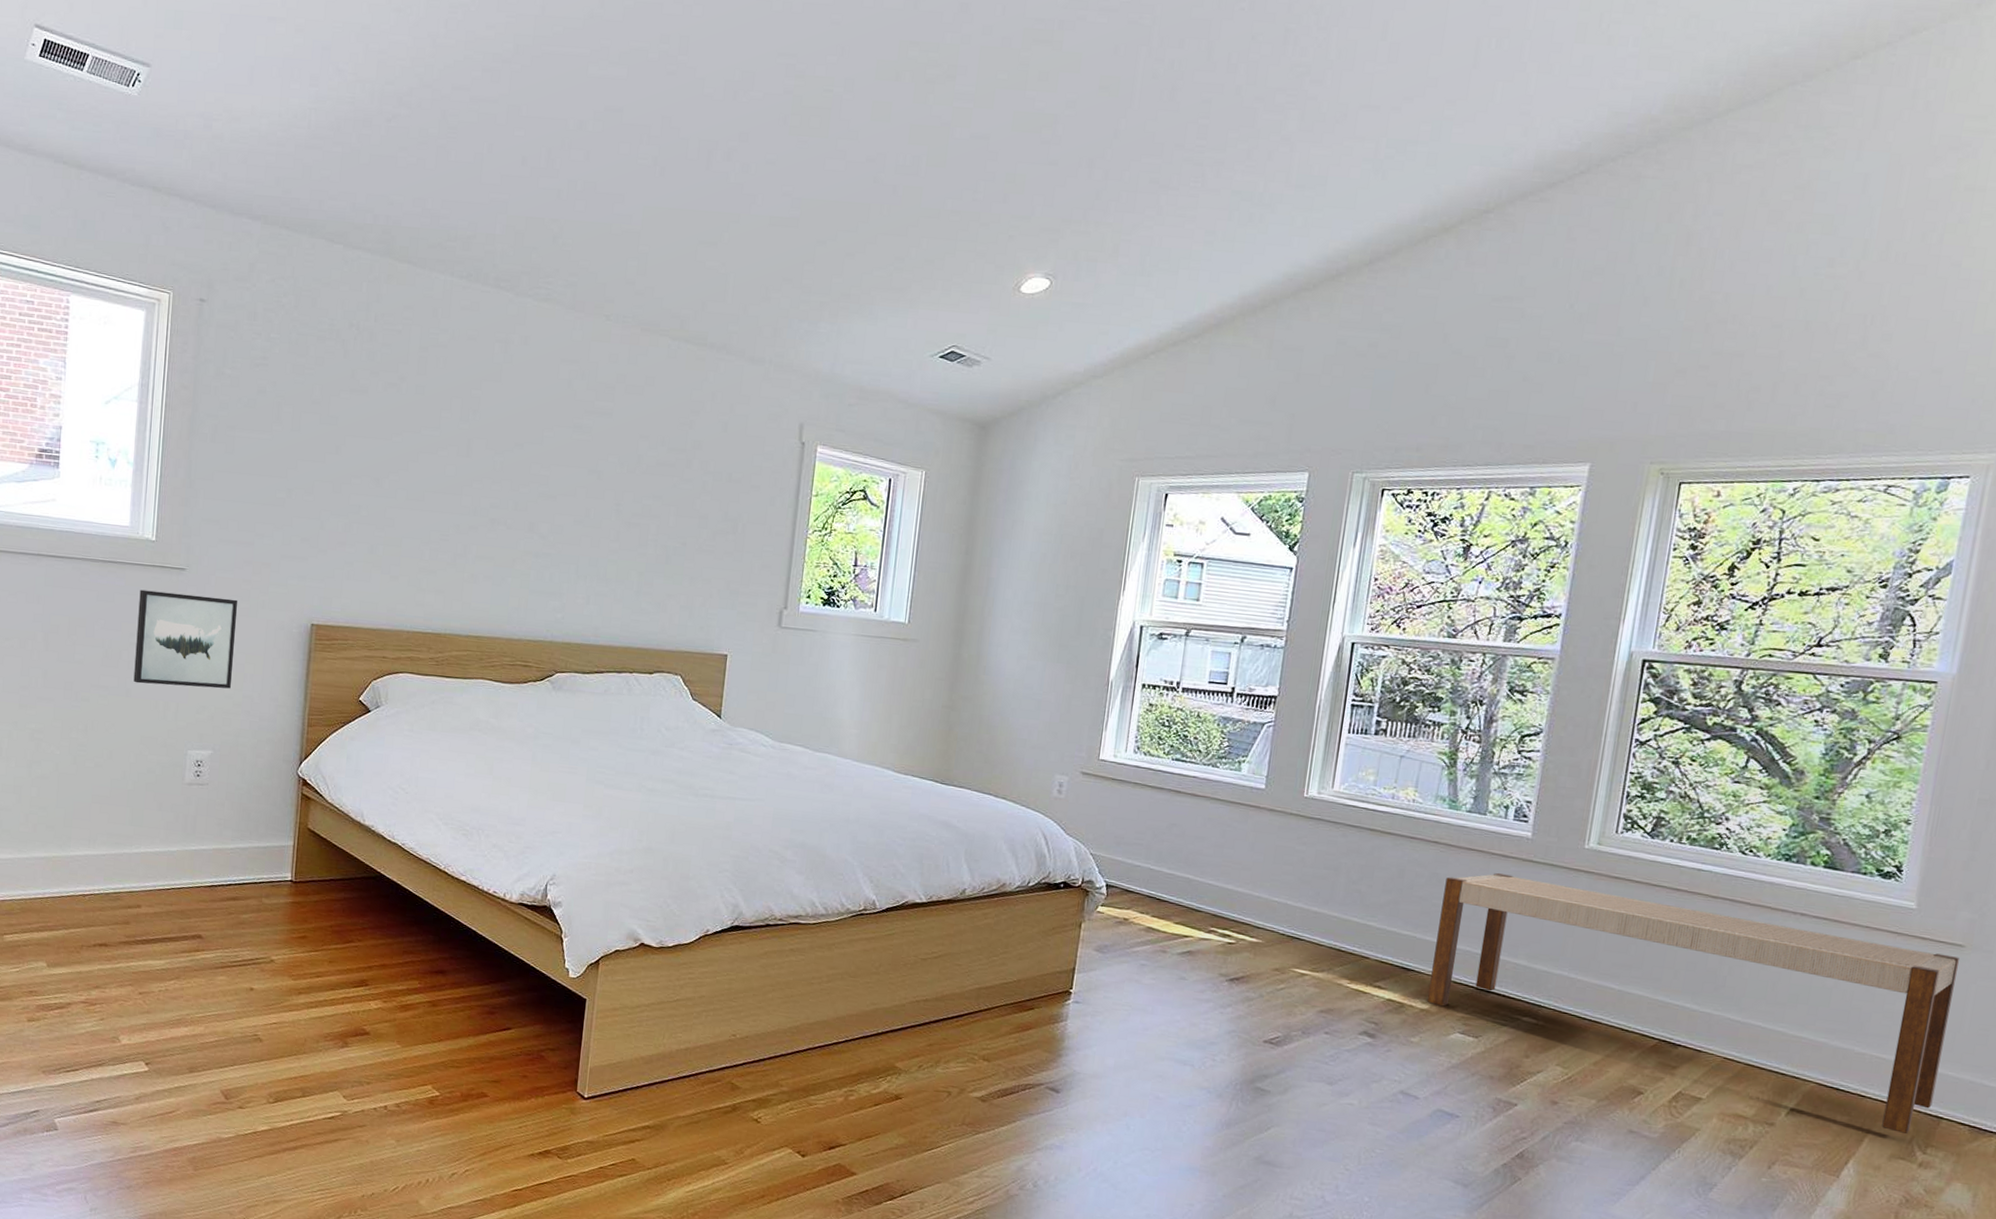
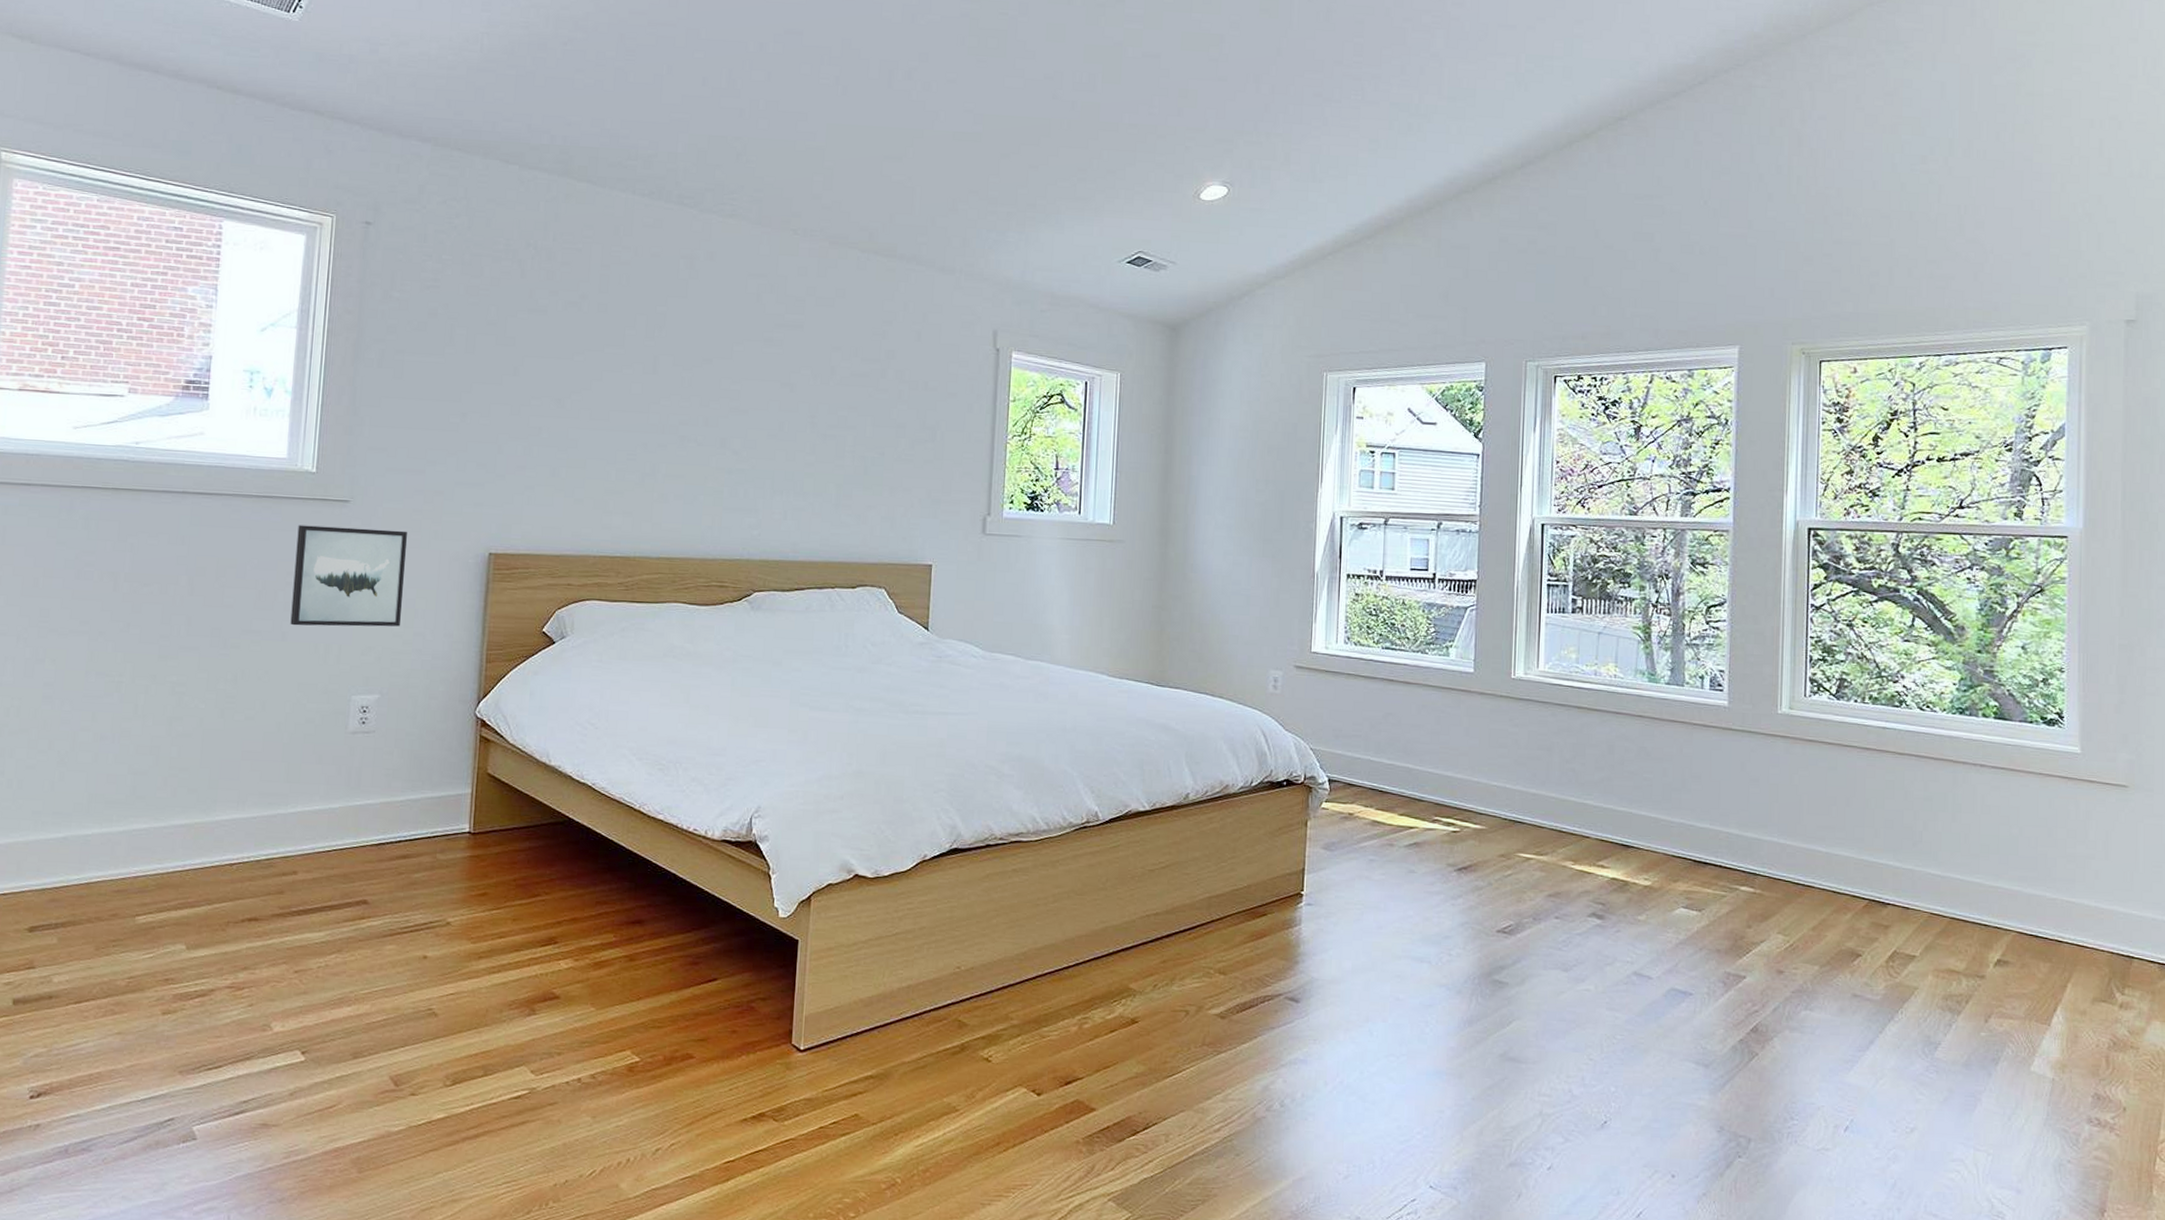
bench: present [1427,873,1959,1135] -> none [1649,743,2125,977]

